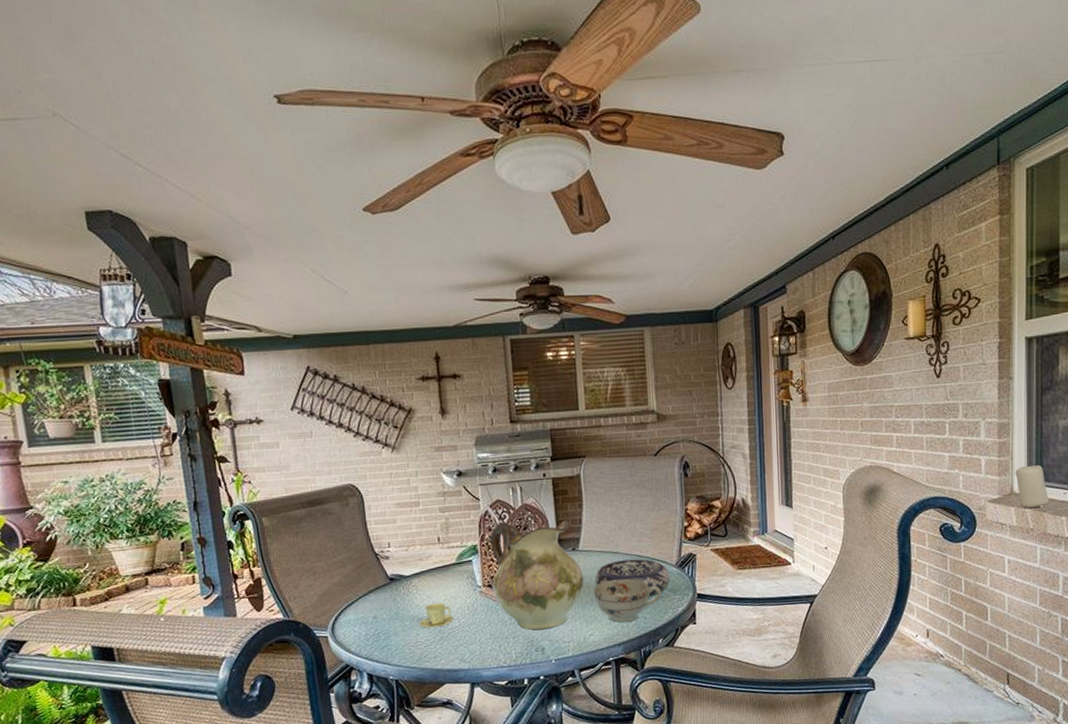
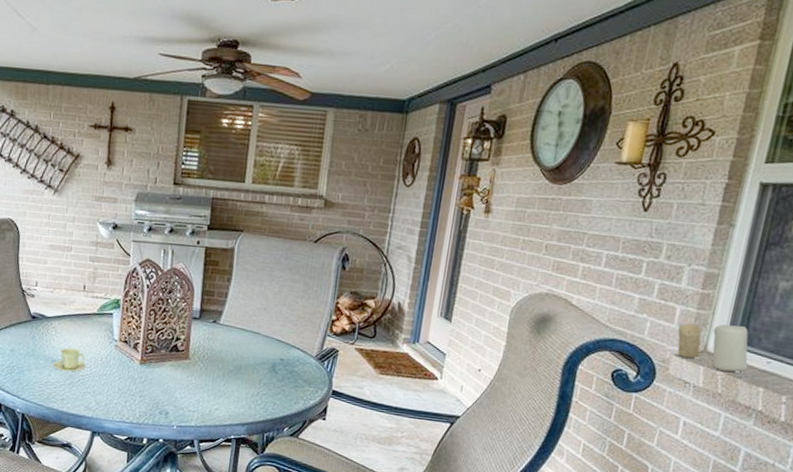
pitcher: present [490,519,584,630] -> none [128,281,220,395]
decorative bowl: present [594,559,670,596] -> none [230,341,308,384]
teacup: present [594,578,662,623] -> none [227,359,296,404]
candle: none [987,471,1008,502] -> present [677,323,702,358]

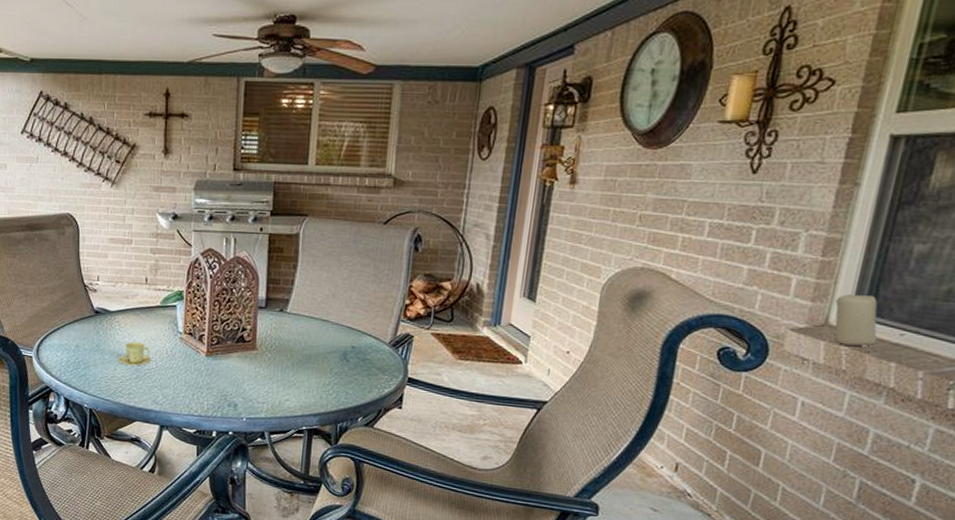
candle: present [677,323,702,358] -> none [793,295,822,333]

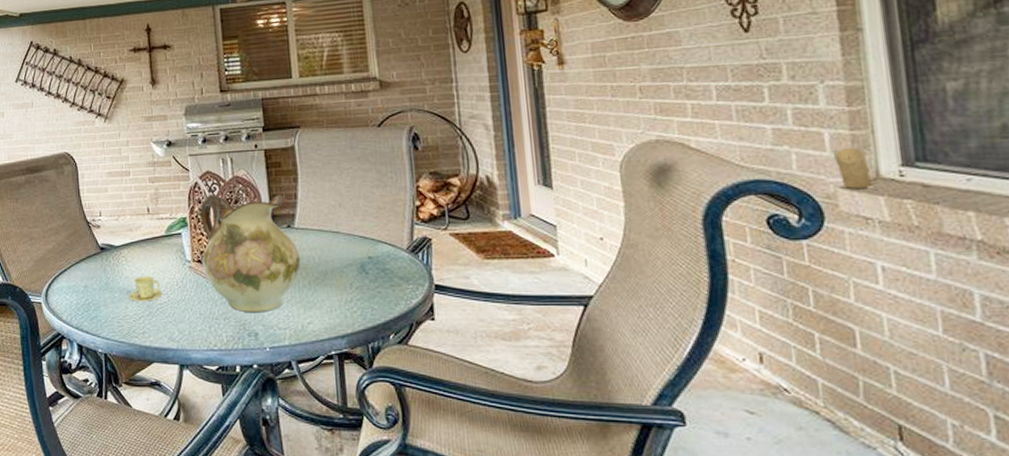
pitcher: none [193,271,288,387] -> present [200,193,301,313]
candle: none [793,295,822,333] -> present [834,148,873,189]
candle: present [833,294,878,346] -> none [880,141,944,198]

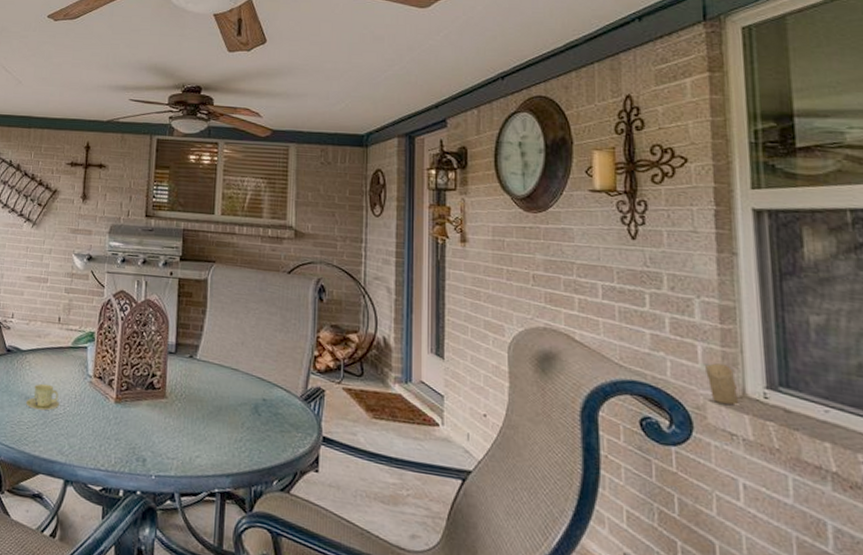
pitcher: present [200,193,301,313] -> none [103,313,197,439]

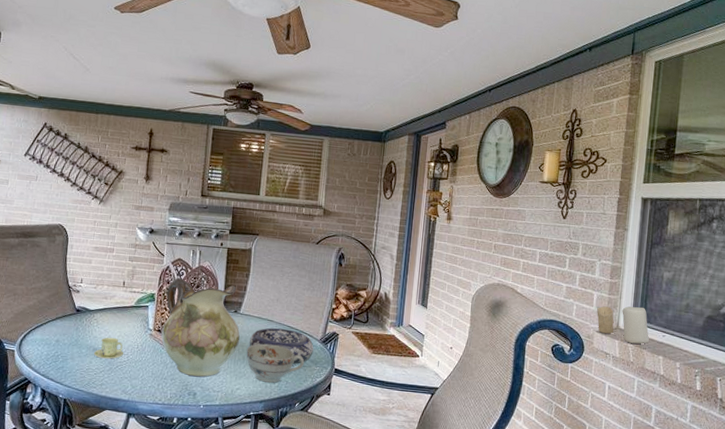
pitcher: none [103,313,197,439] -> present [161,277,240,377]
teacup: none [206,399,282,452] -> present [246,343,305,383]
decorative bowl: none [209,378,293,428] -> present [249,327,314,364]
candle: none [747,364,803,423] -> present [622,306,650,344]

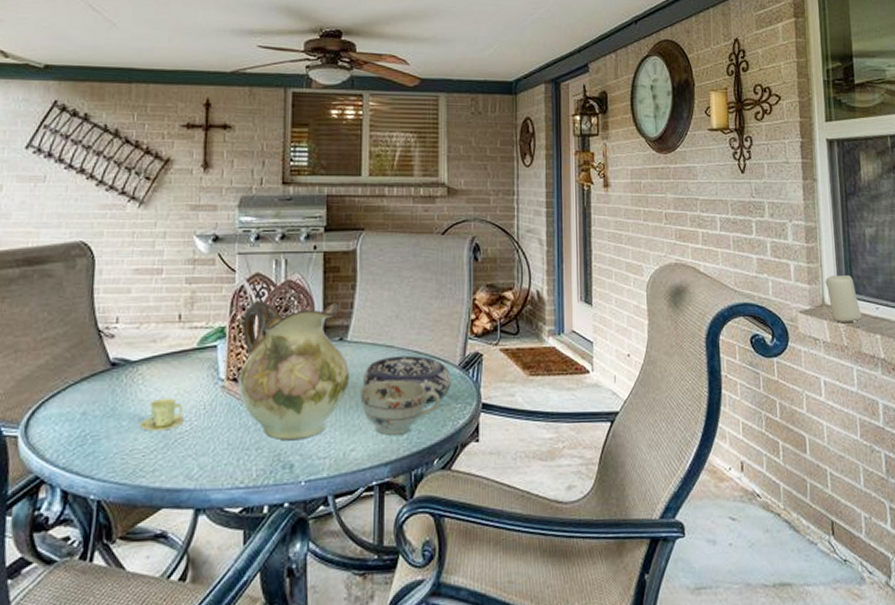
candle: present [597,306,614,334] -> none [796,279,820,313]

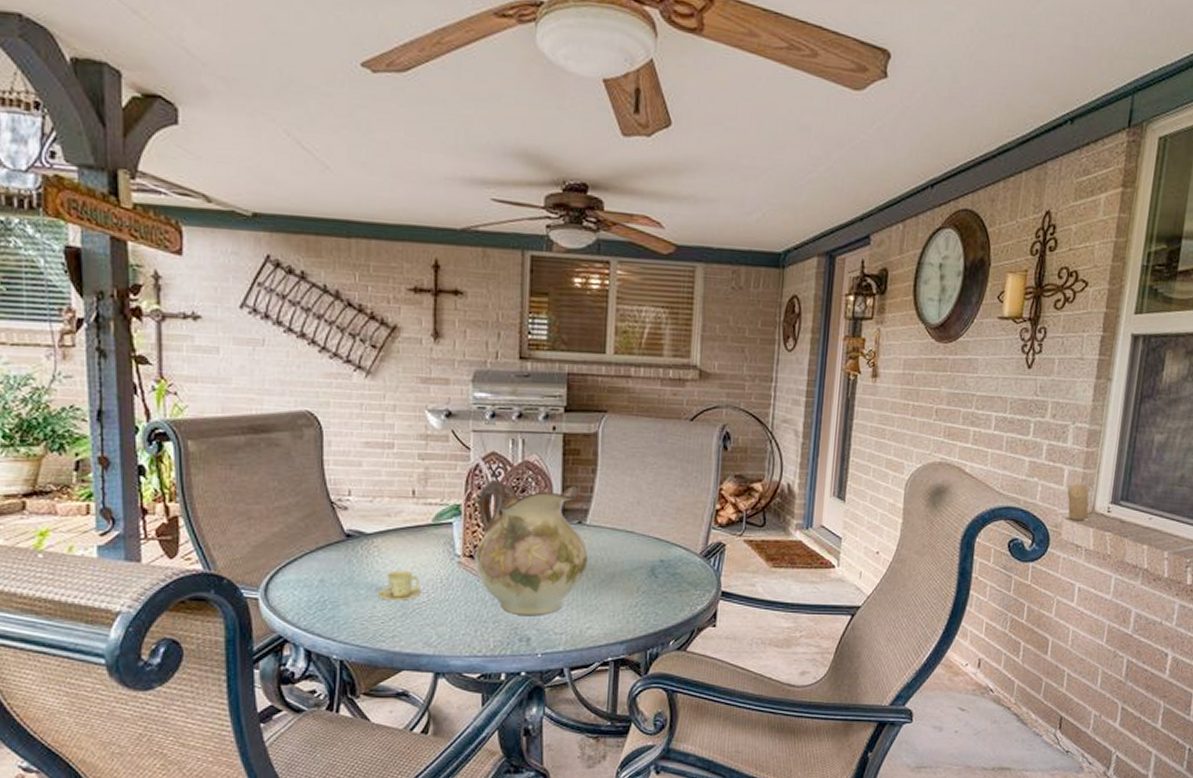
teacup: present [361,379,441,435] -> none [598,564,680,616]
decorative bowl: present [362,356,451,404] -> none [601,542,692,589]
candle: none [796,279,820,313] -> present [1067,484,1089,520]
candle: present [825,276,862,322] -> none [1099,483,1133,531]

